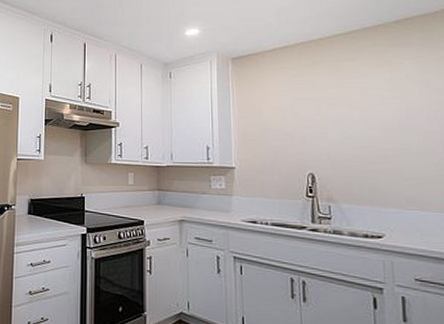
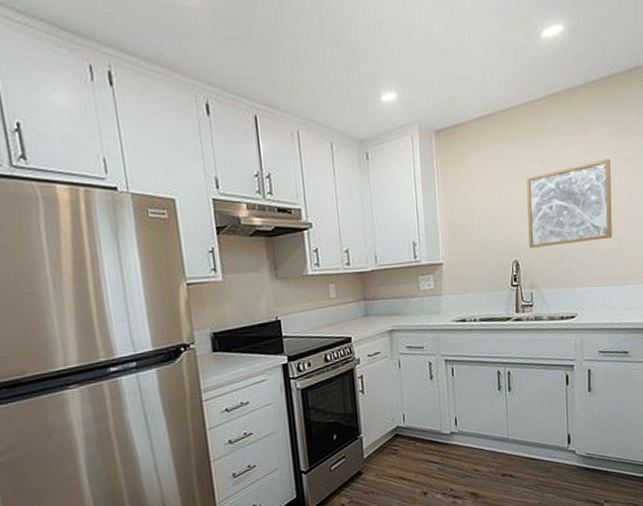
wall art: none [322,89,425,164] -> present [526,159,612,248]

